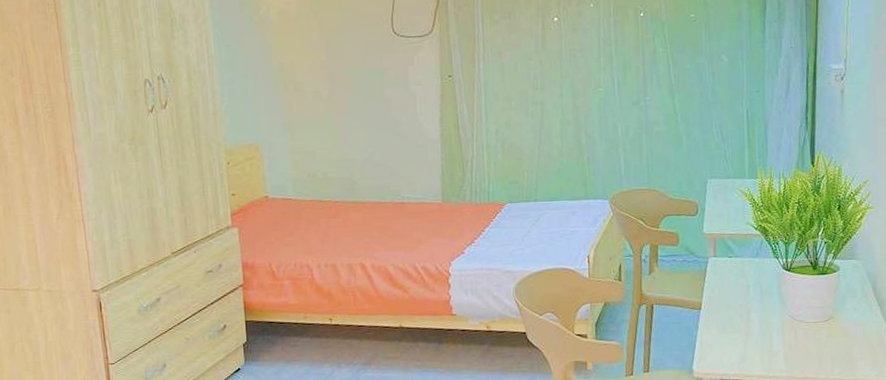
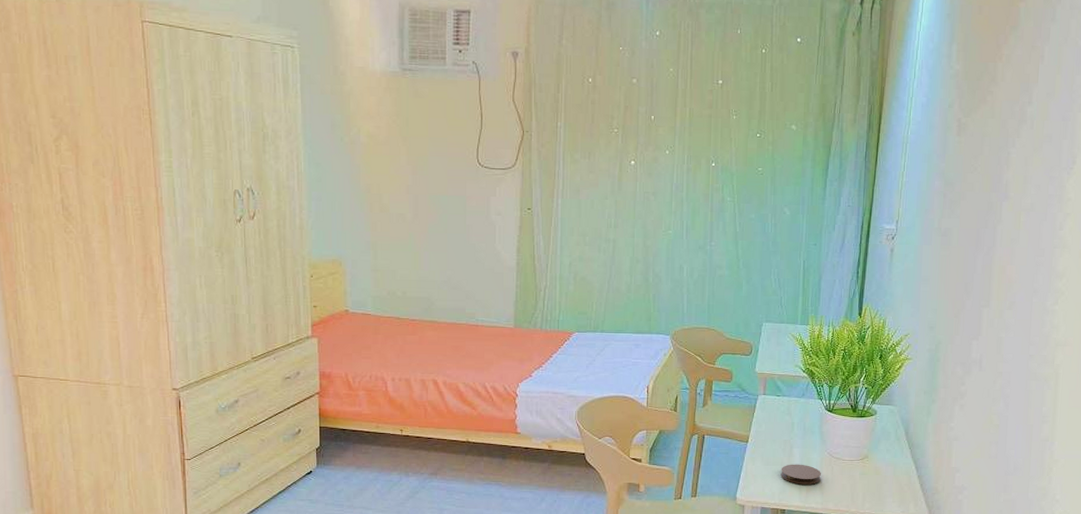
coaster: none [739,329,784,352] -> present [780,464,821,485]

